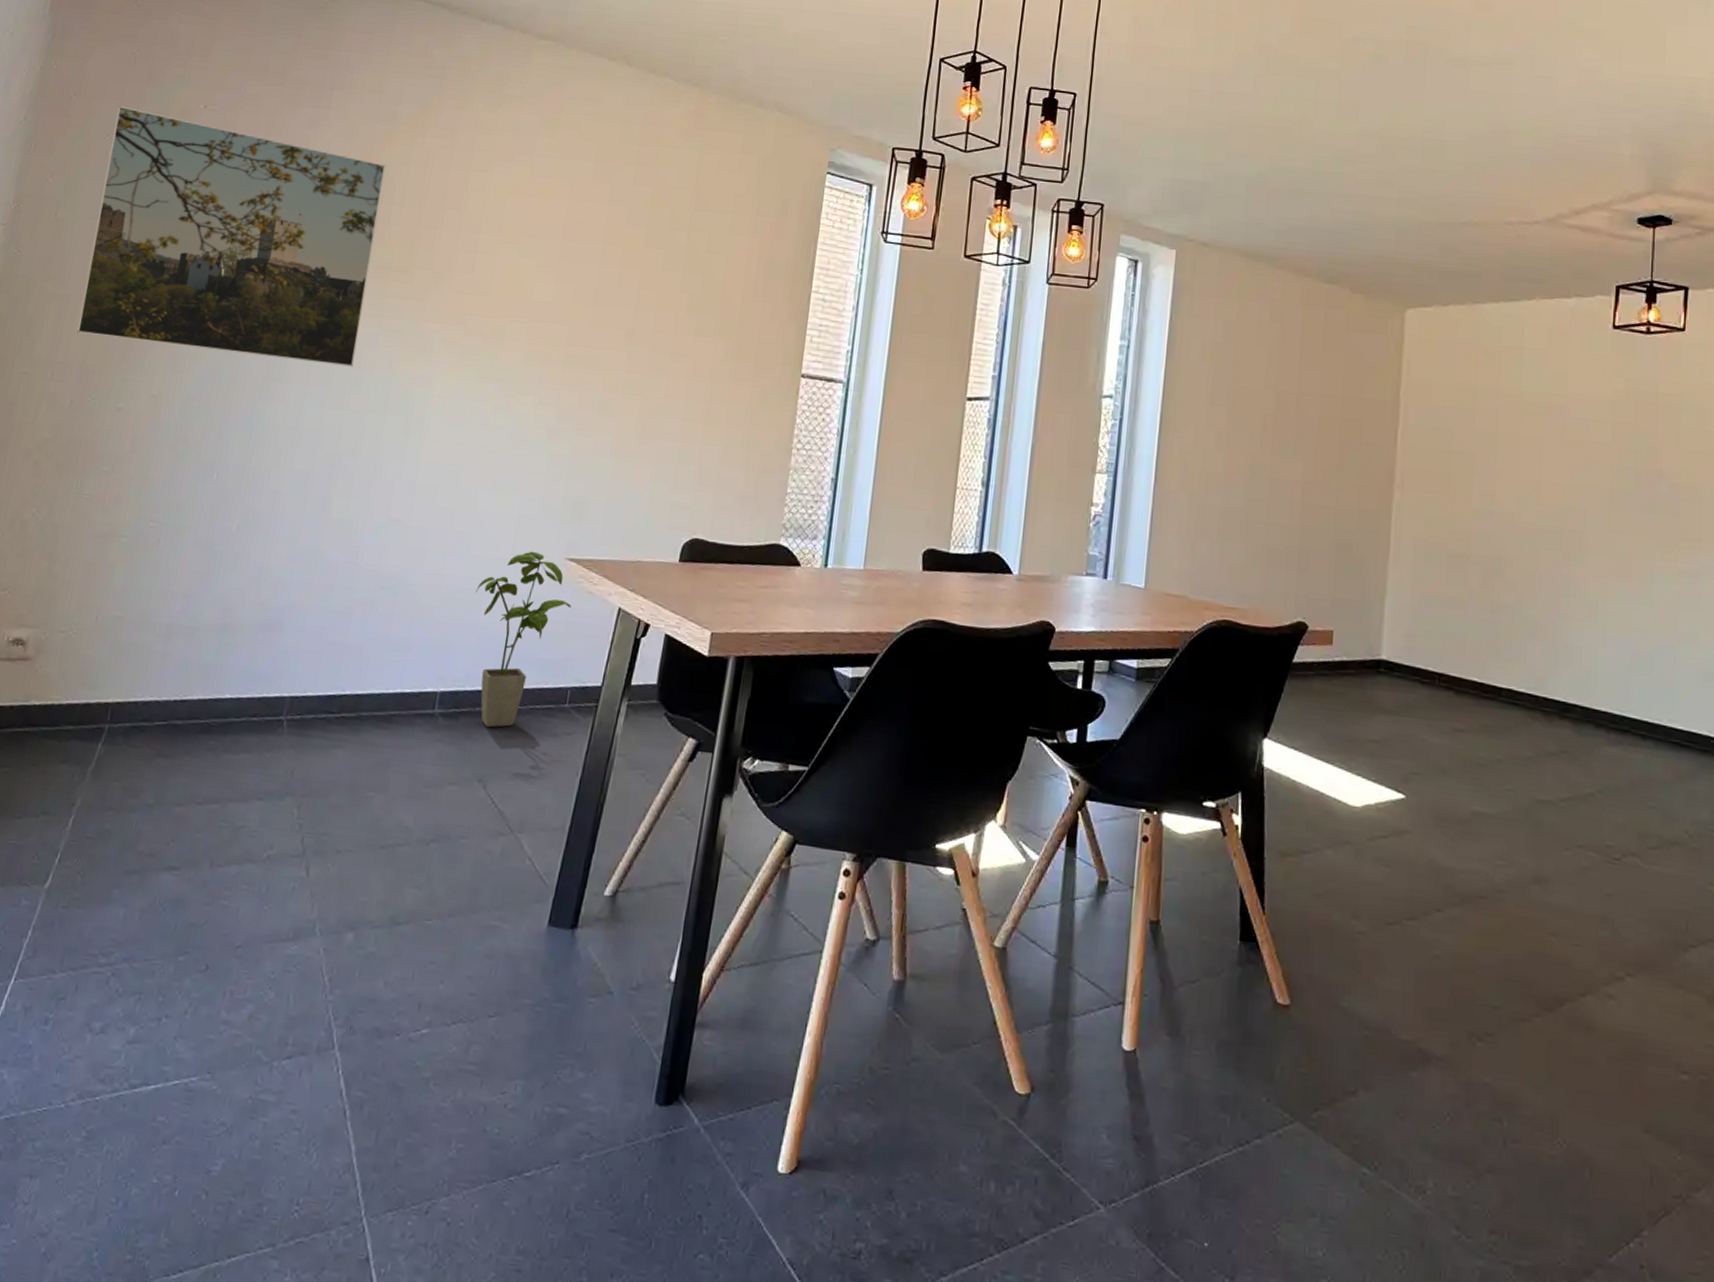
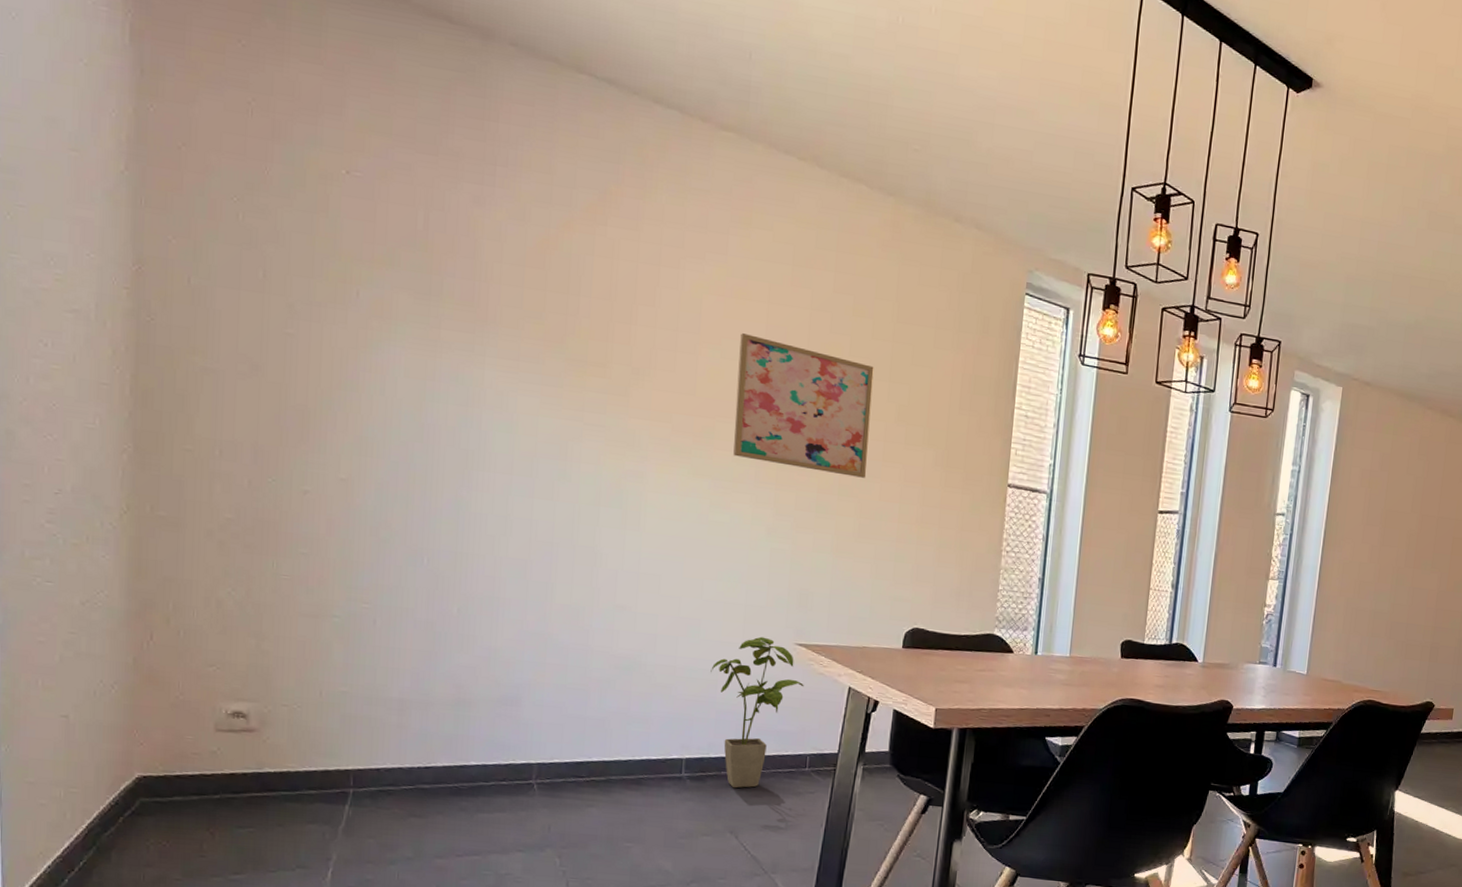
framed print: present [76,106,386,367] -> none [240,163,567,459]
wall art: none [521,231,669,374] -> present [733,333,874,478]

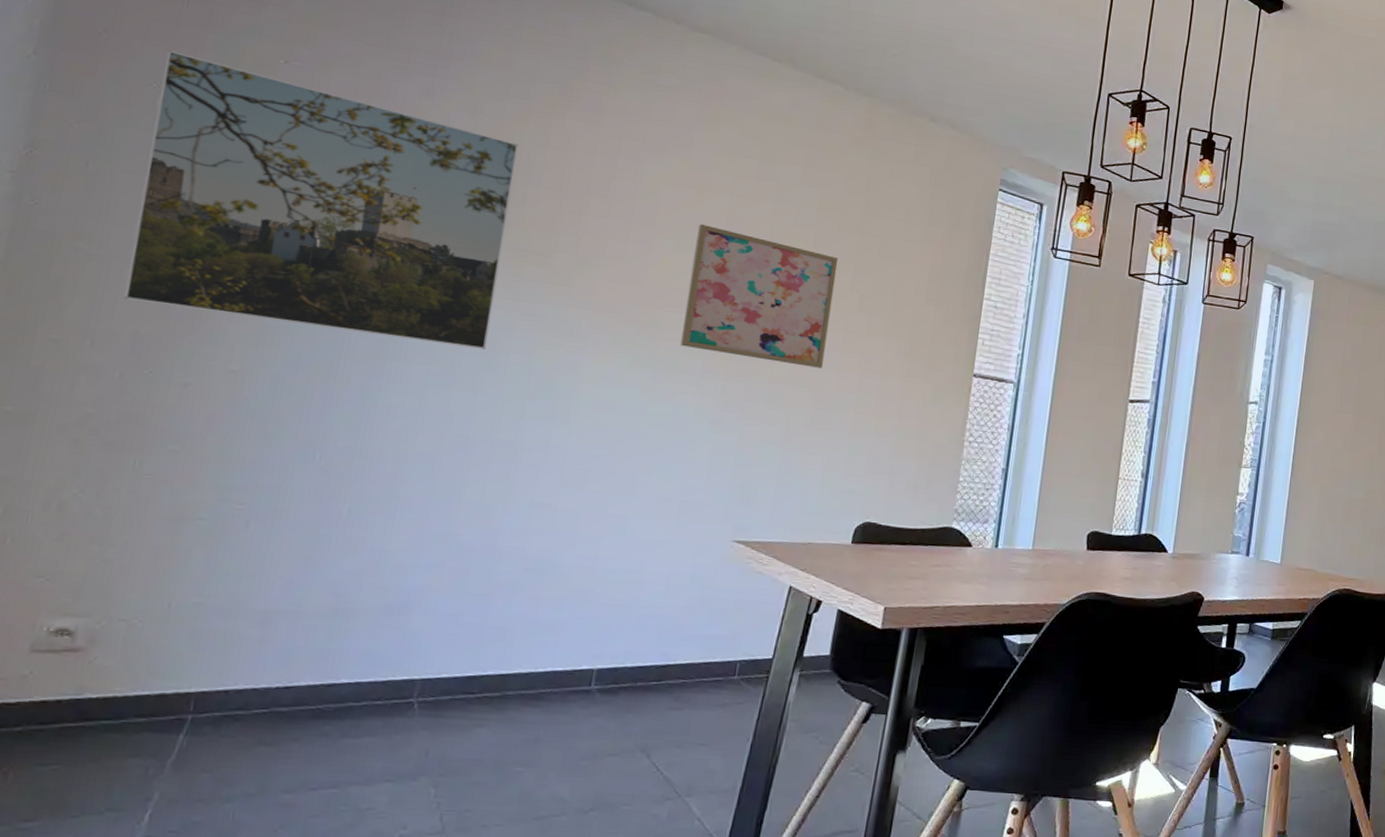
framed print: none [240,163,567,459] -> present [123,50,519,350]
house plant: present [710,636,804,789] -> none [635,534,740,701]

